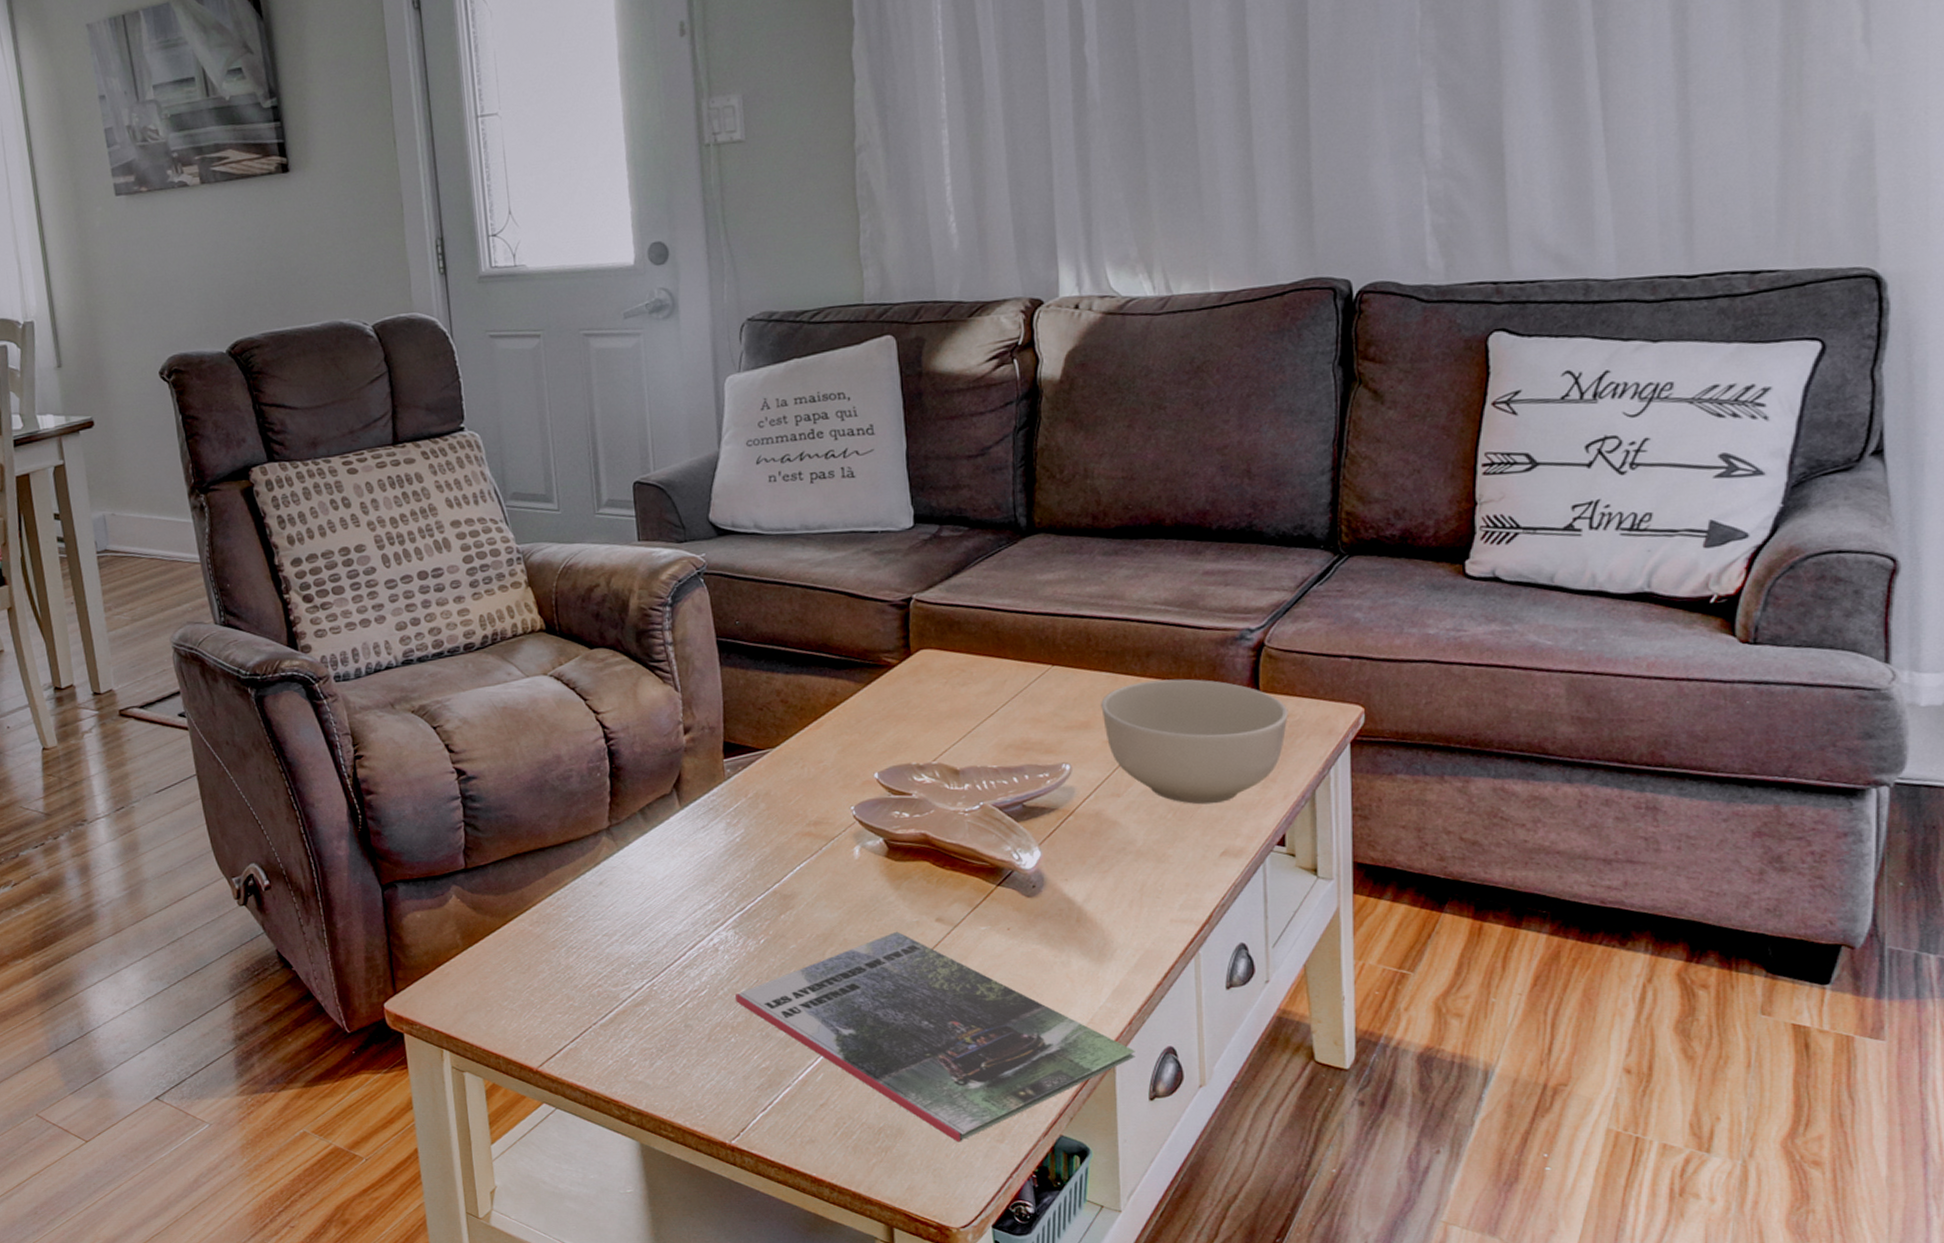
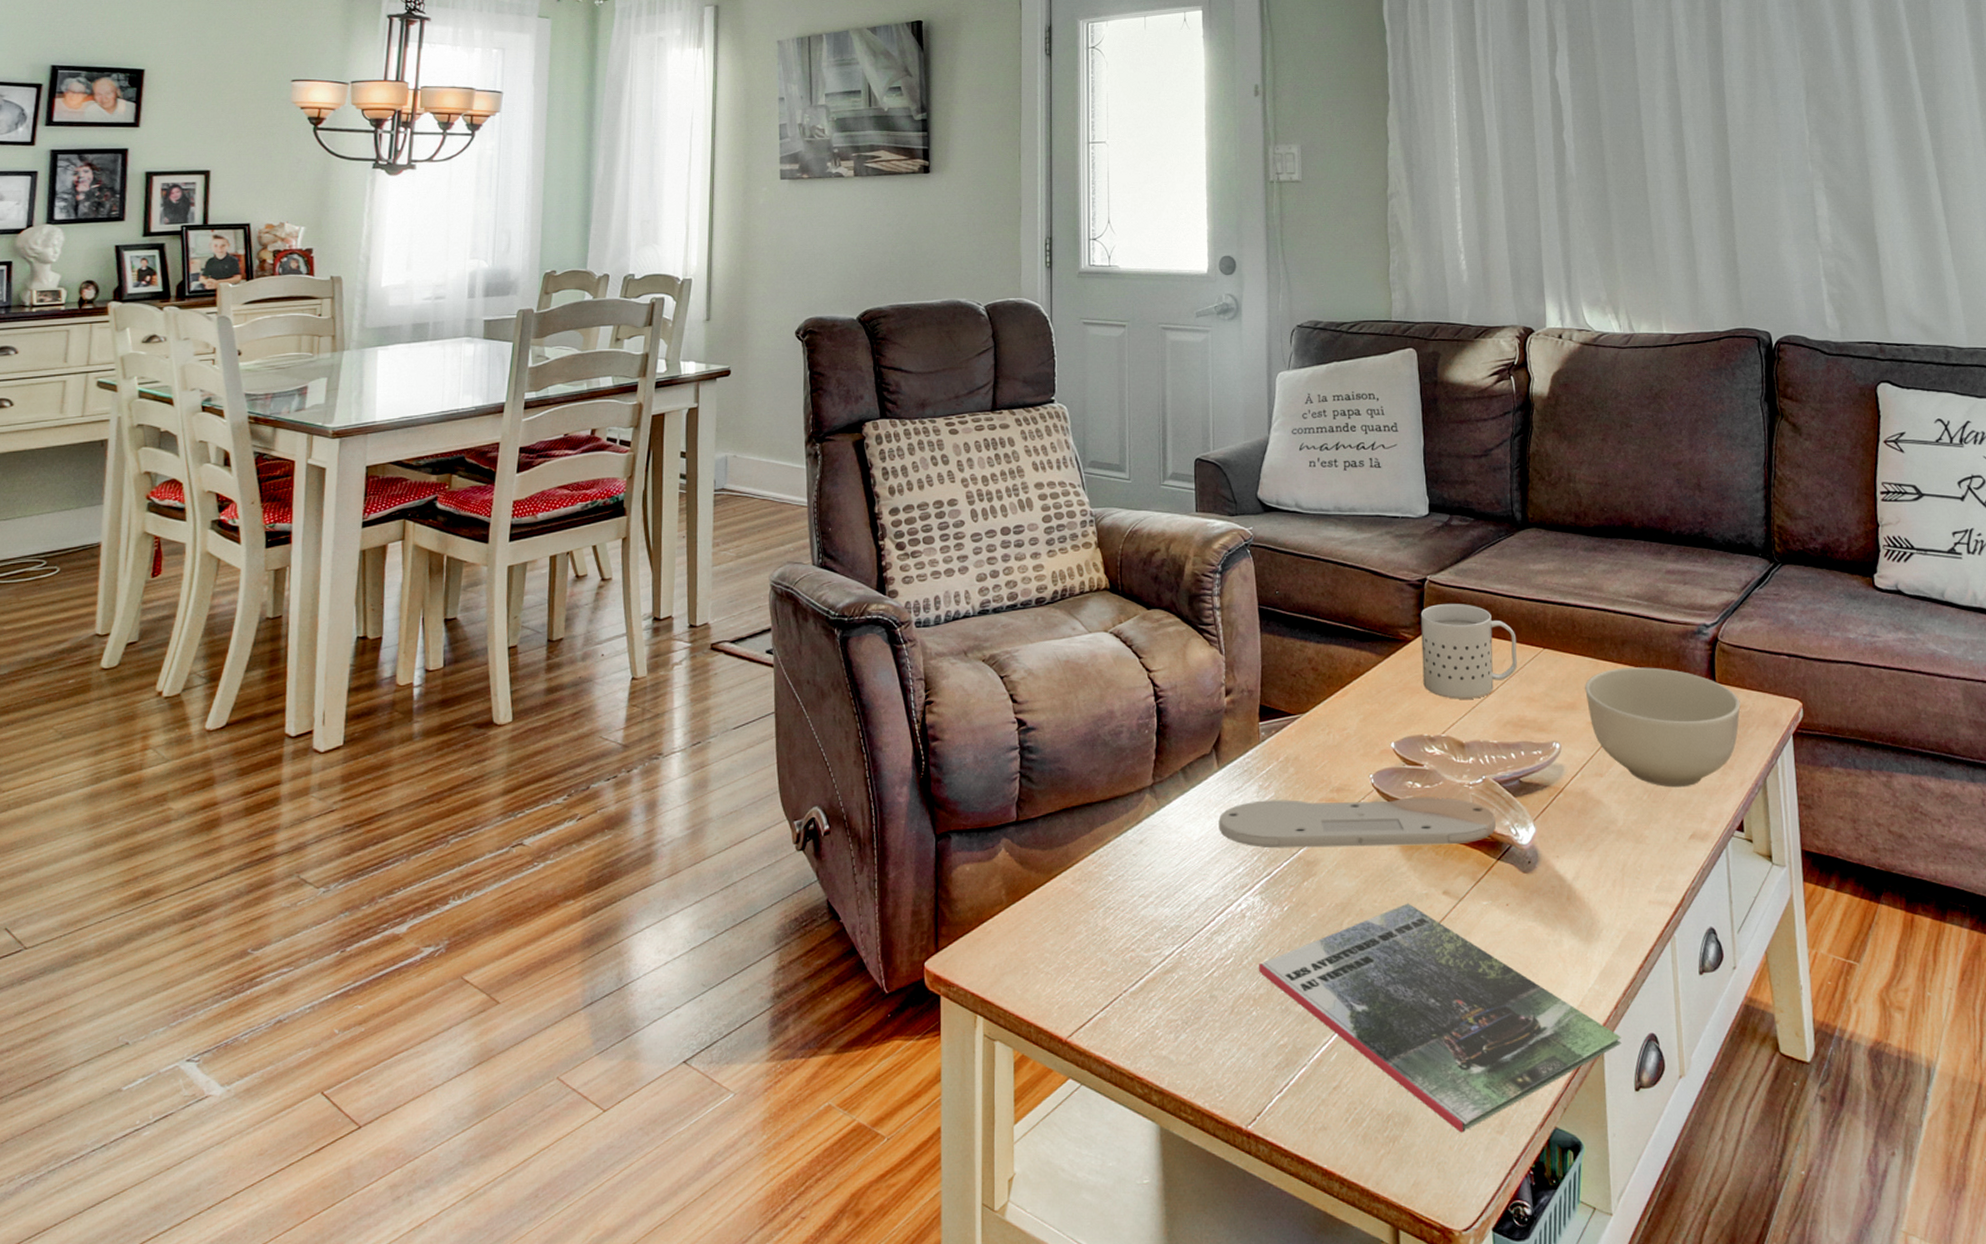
game controller: none [684,825,997,884] -> present [1218,796,1497,849]
mug: none [905,622,1022,725] -> present [1420,604,1518,699]

